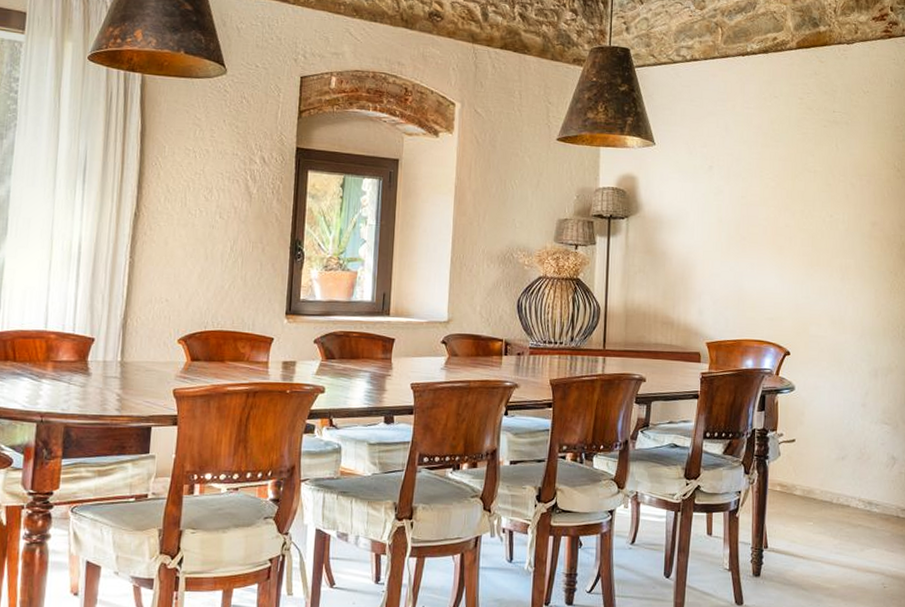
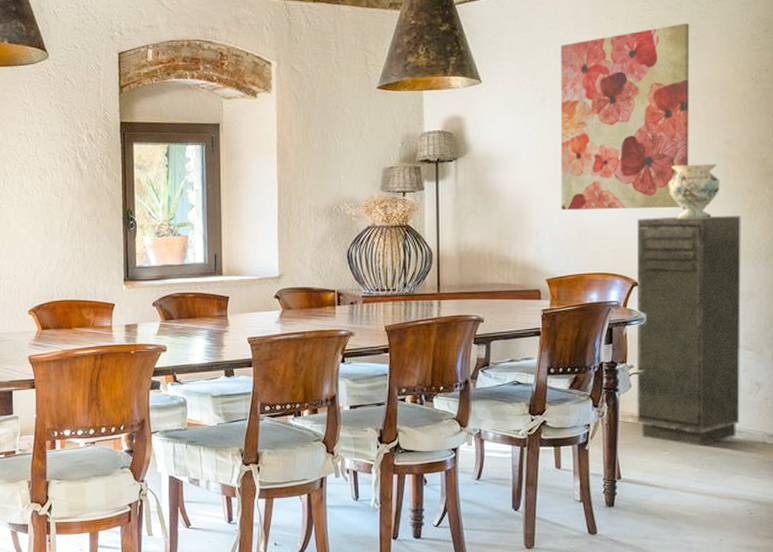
wall art: none [723,109,843,282] -> present [560,23,690,210]
storage cabinet: none [784,289,883,517] -> present [636,215,741,445]
decorative vase: none [820,241,865,295] -> present [669,163,719,219]

